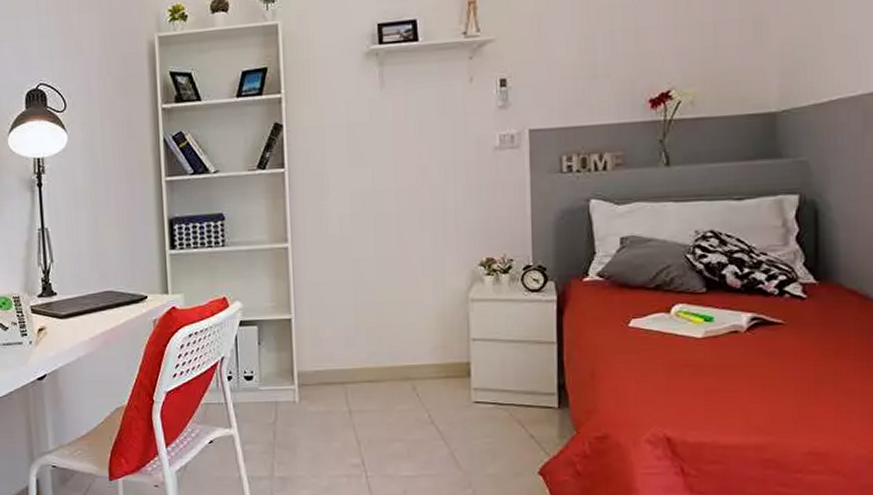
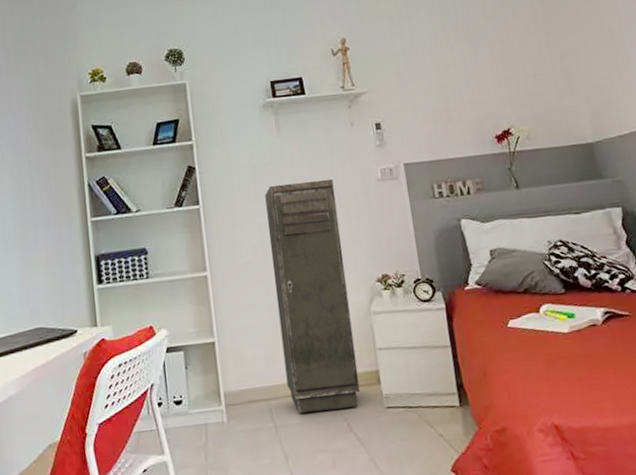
storage cabinet: none [360,145,447,400] -> present [265,180,361,414]

